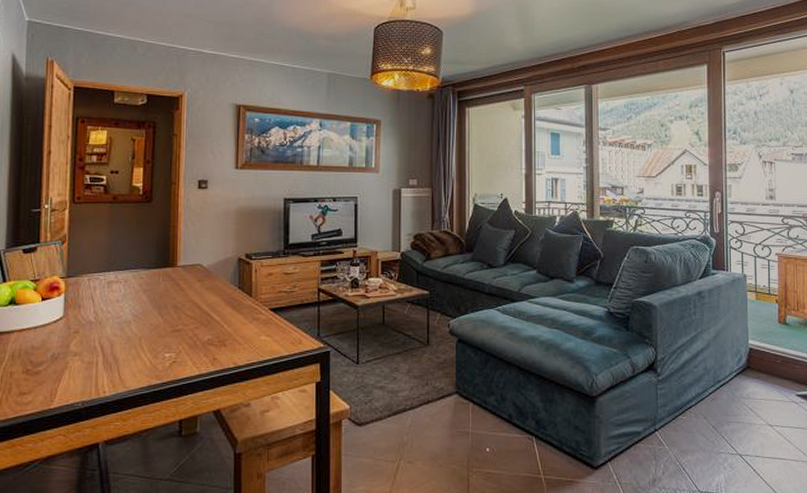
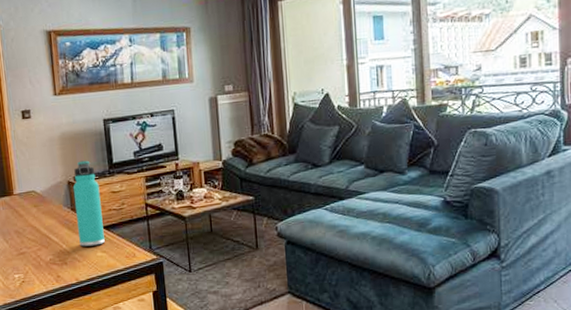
thermos bottle: none [242,238,271,328] -> present [72,160,105,247]

